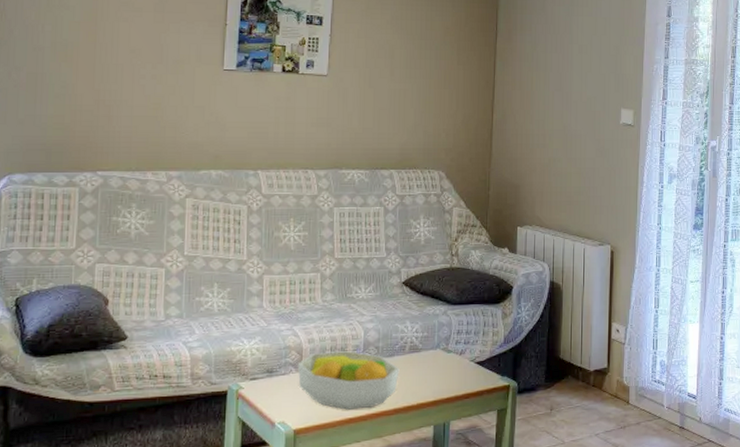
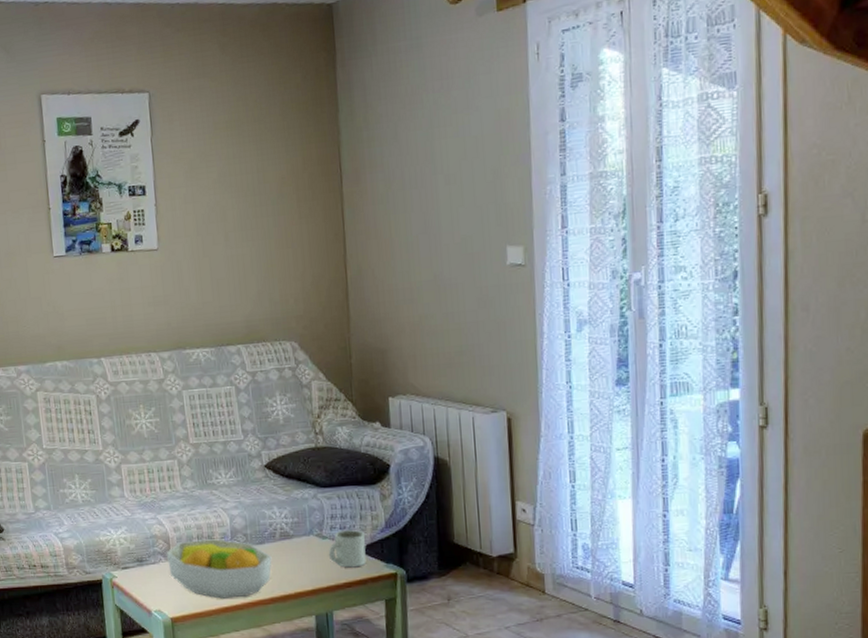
mug: none [451,344,485,380] -> present [328,529,366,568]

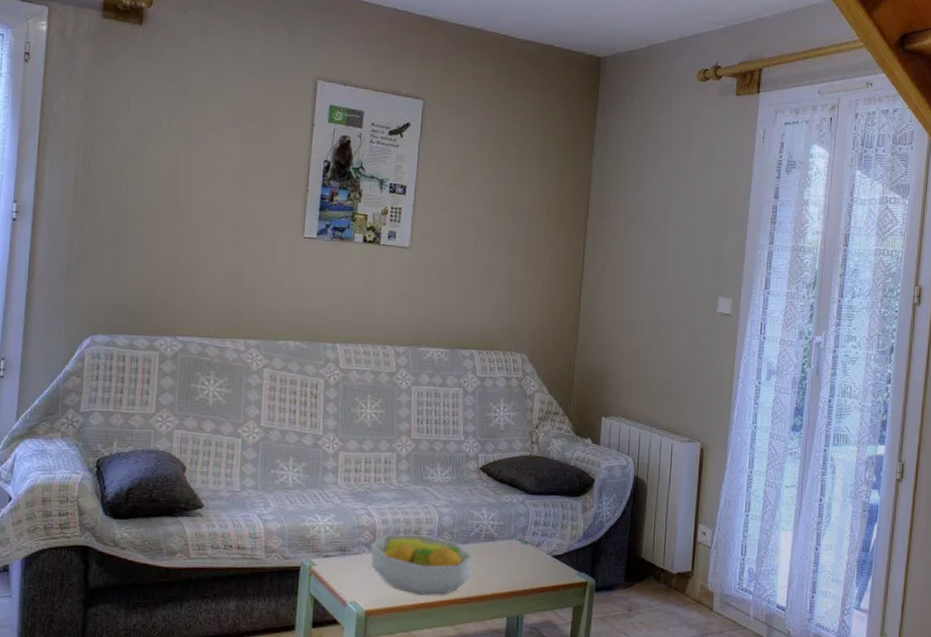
mug: present [328,529,366,568] -> none [527,536,563,574]

